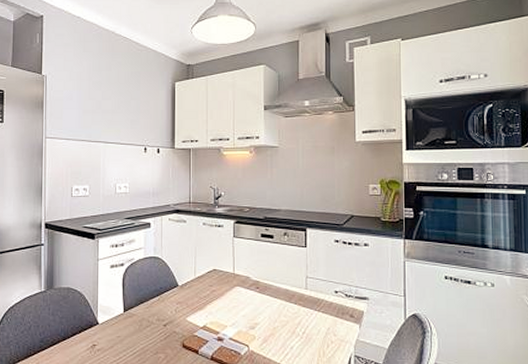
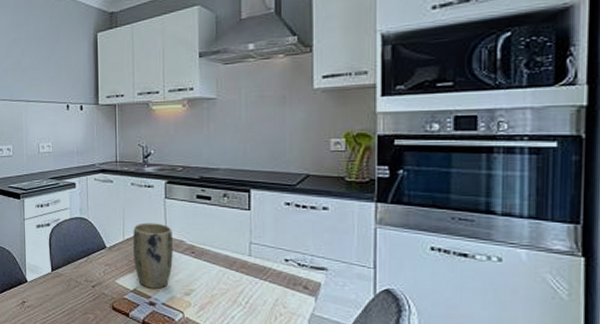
plant pot: none [204,260,240,324] -> present [133,222,173,289]

